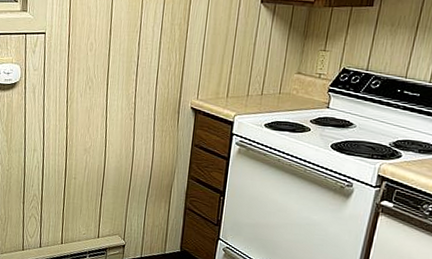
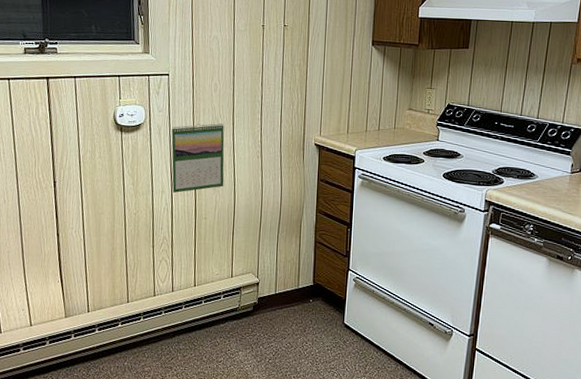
calendar: none [44,83,98,152] -> present [171,123,225,193]

